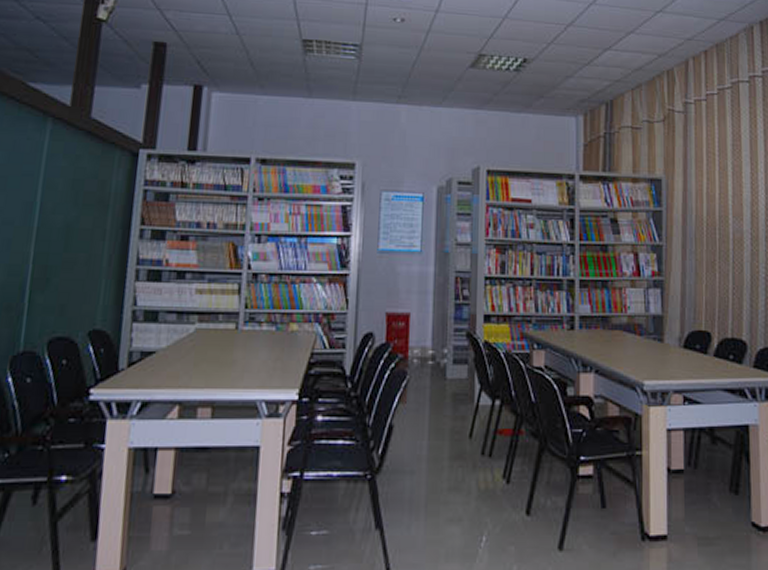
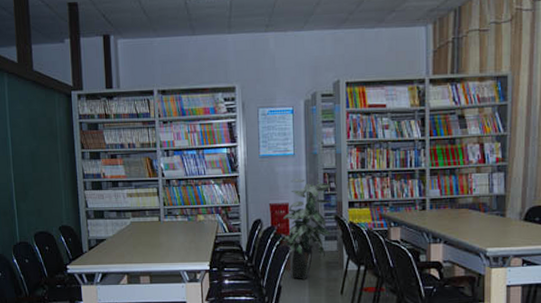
indoor plant: none [397,282,465,418] -> present [281,179,332,280]

